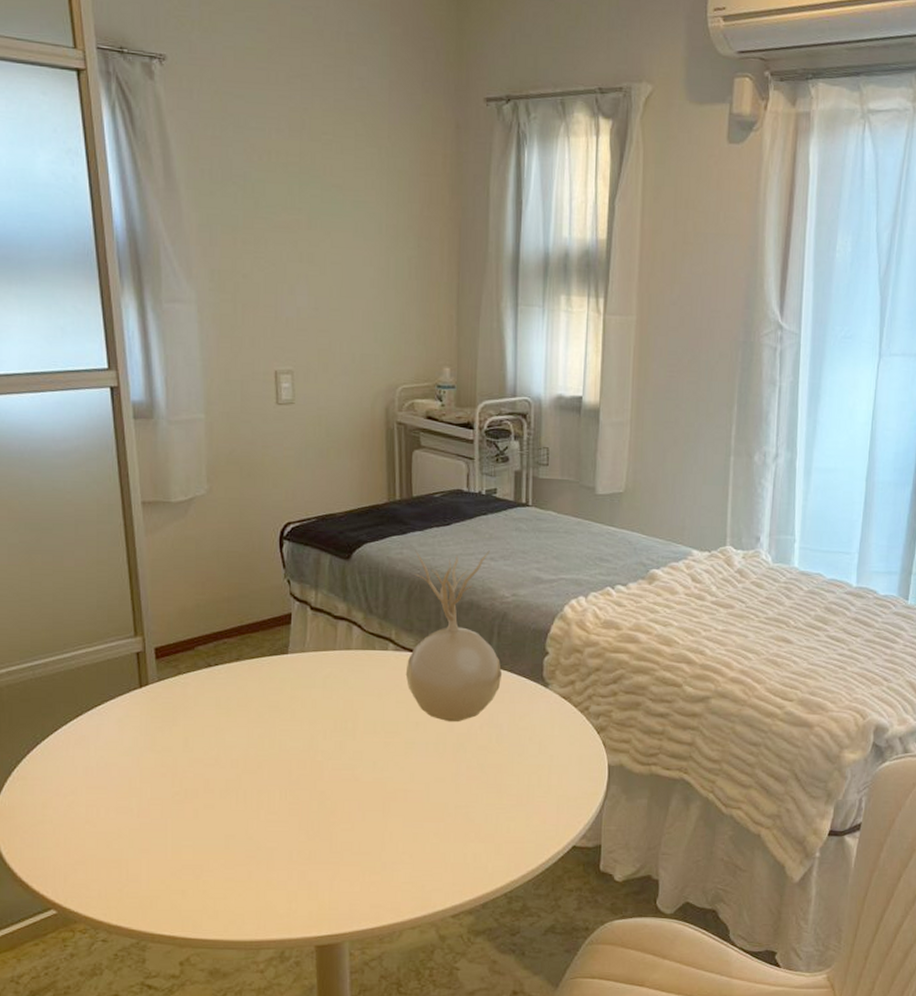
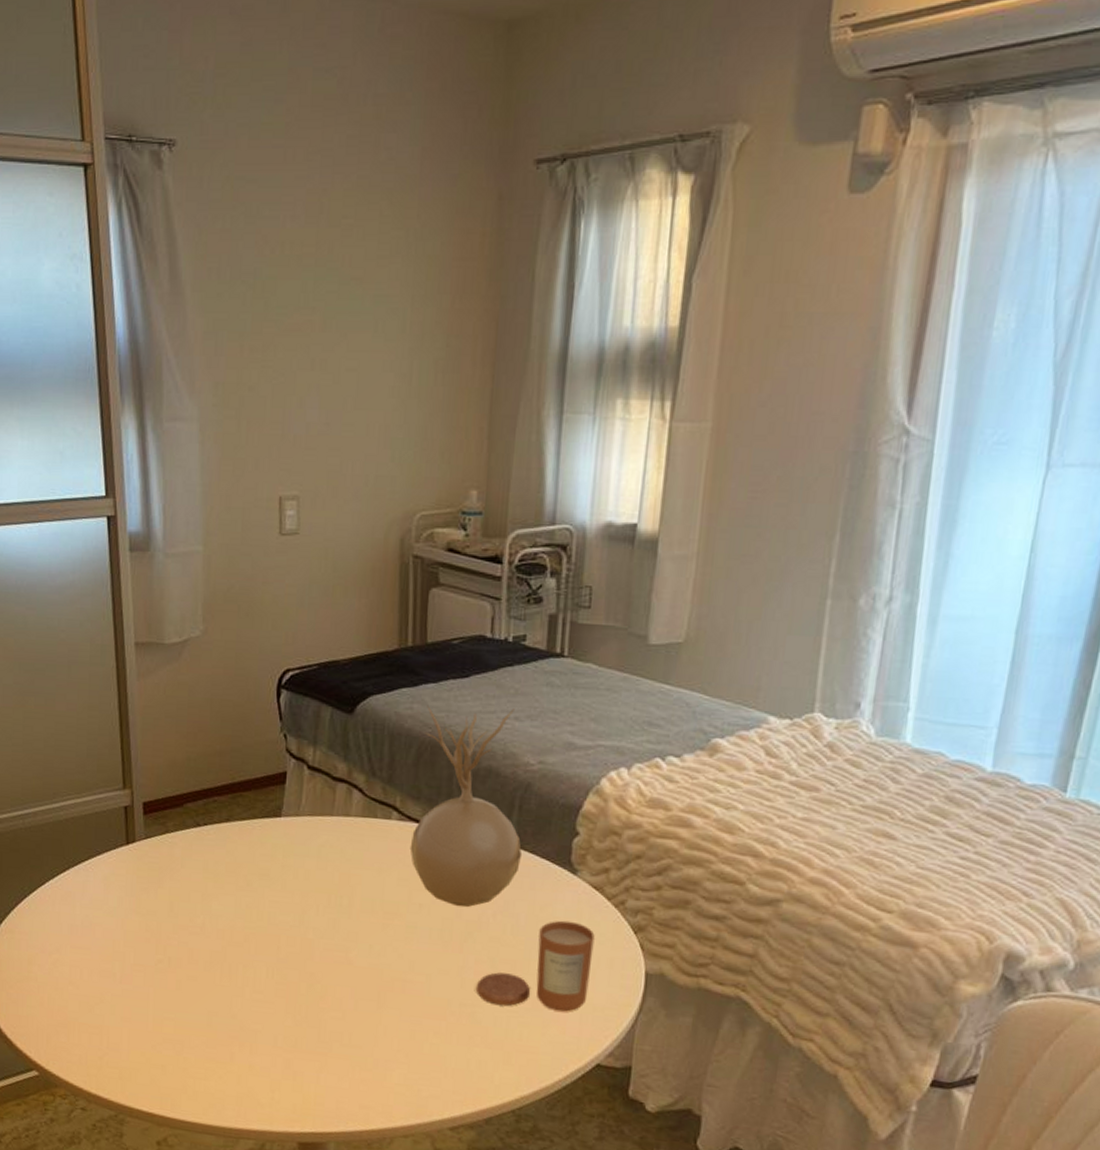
candle: none [469,727,566,804] -> present [477,920,595,1012]

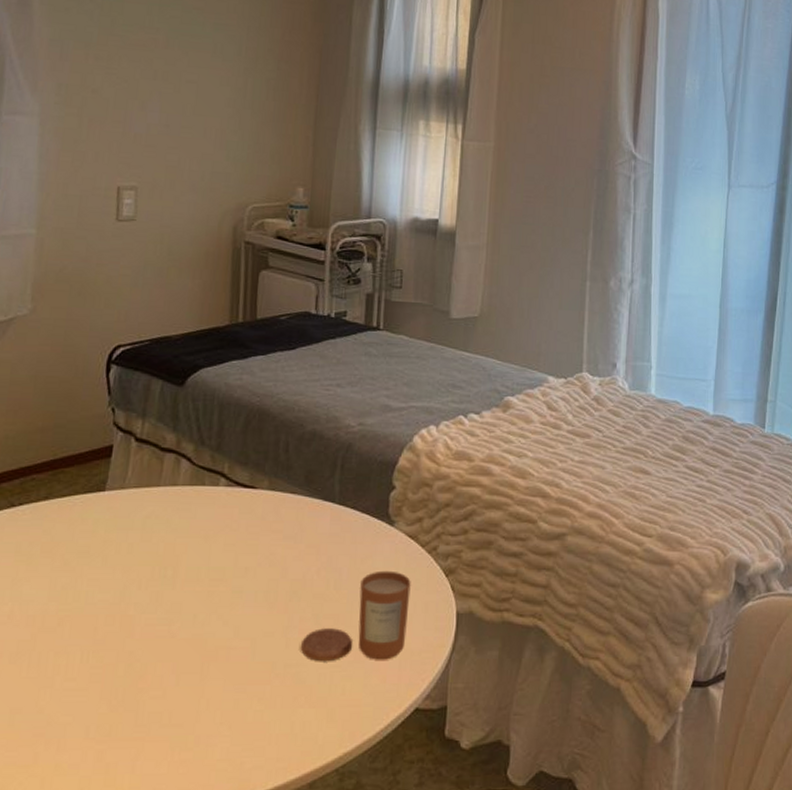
vase: present [409,704,522,908] -> none [237,375,344,567]

